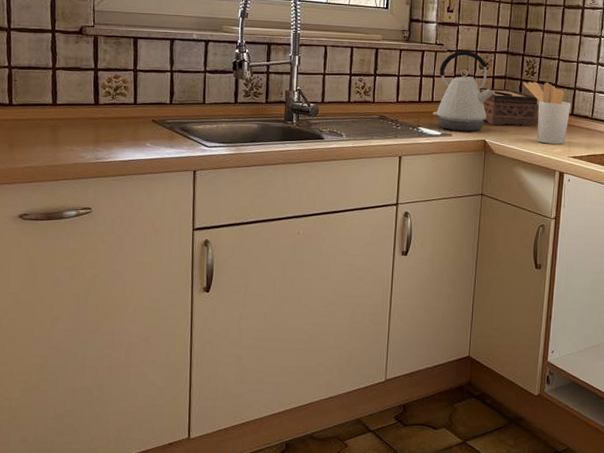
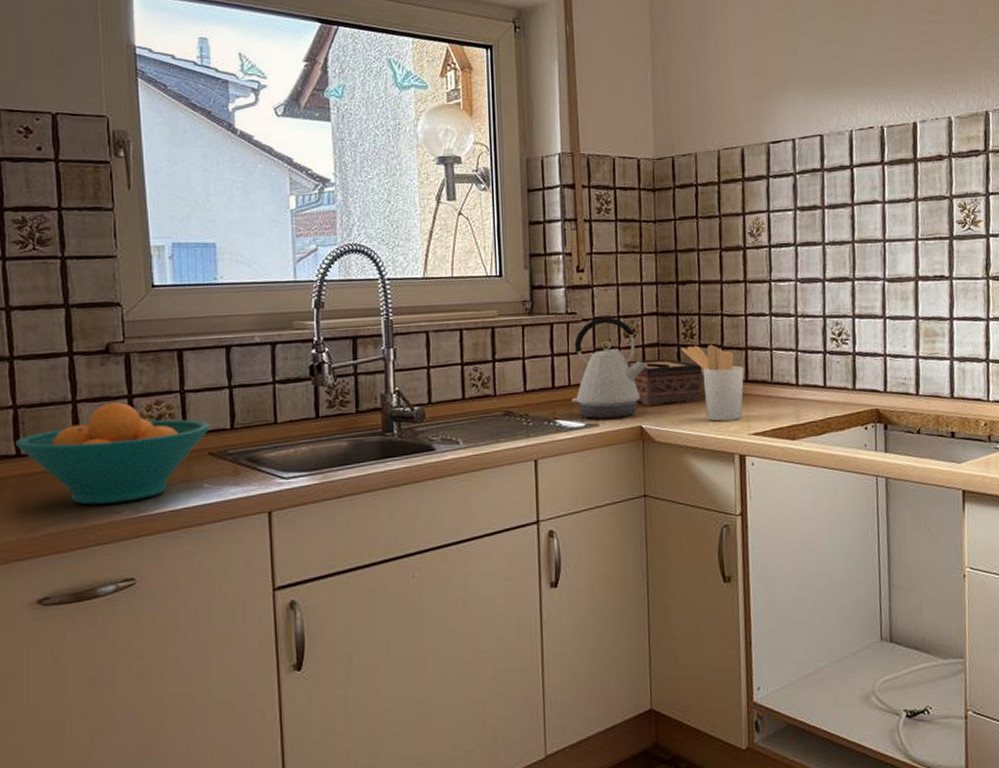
fruit bowl: none [9,72,155,150] -> present [16,402,211,505]

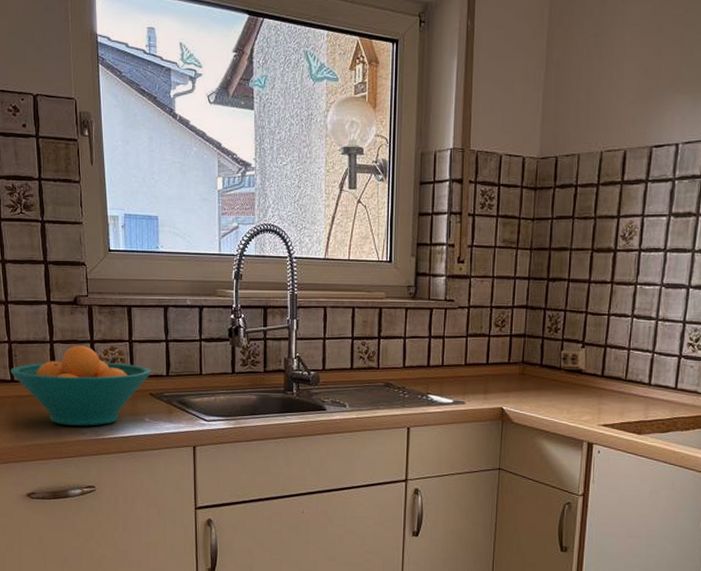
kettle: present [572,317,647,419] -> none [443,306,513,398]
tissue box: present [626,358,704,406] -> none [494,348,563,391]
utensil holder: present [680,344,744,422] -> none [544,339,602,411]

